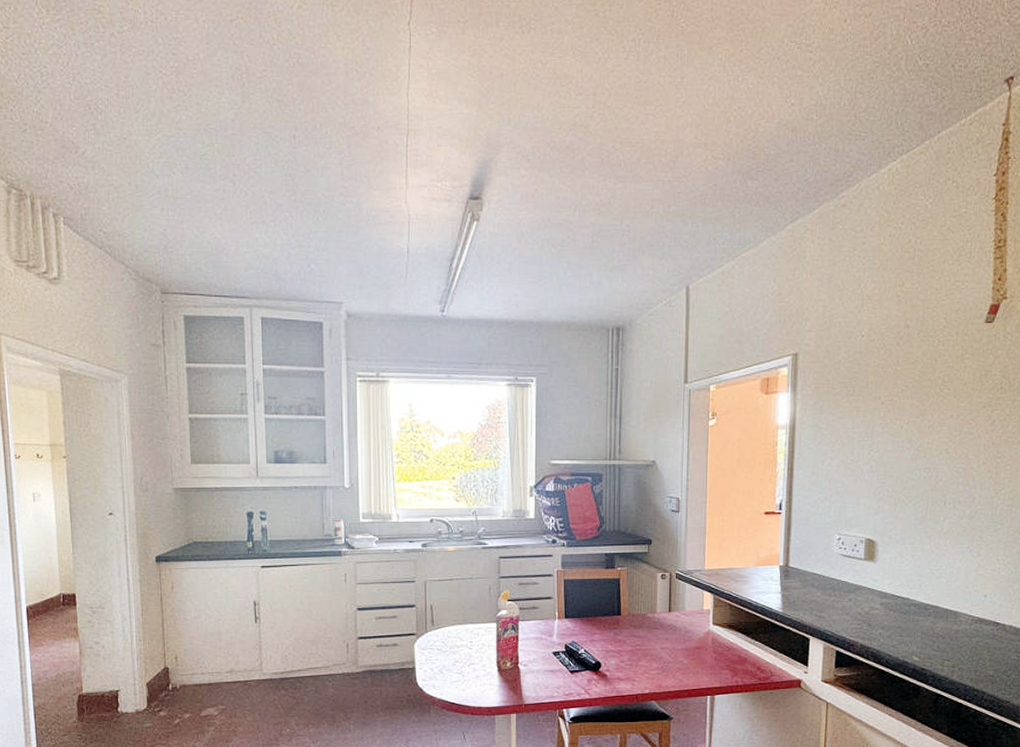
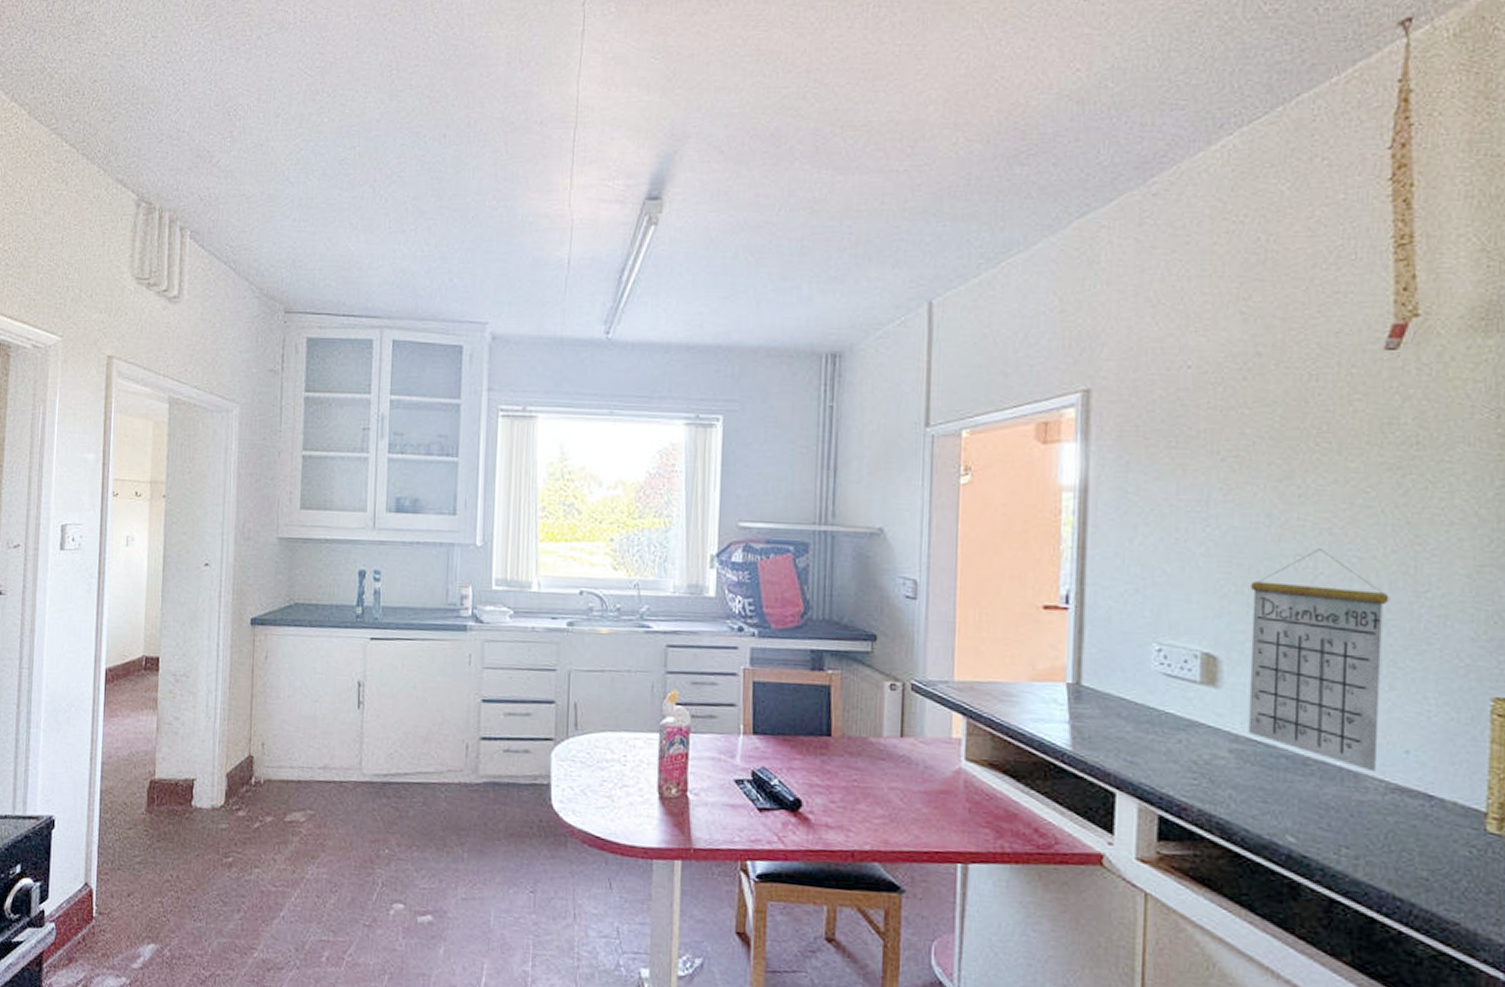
calendar: none [892,463,980,611] -> present [1248,549,1390,772]

